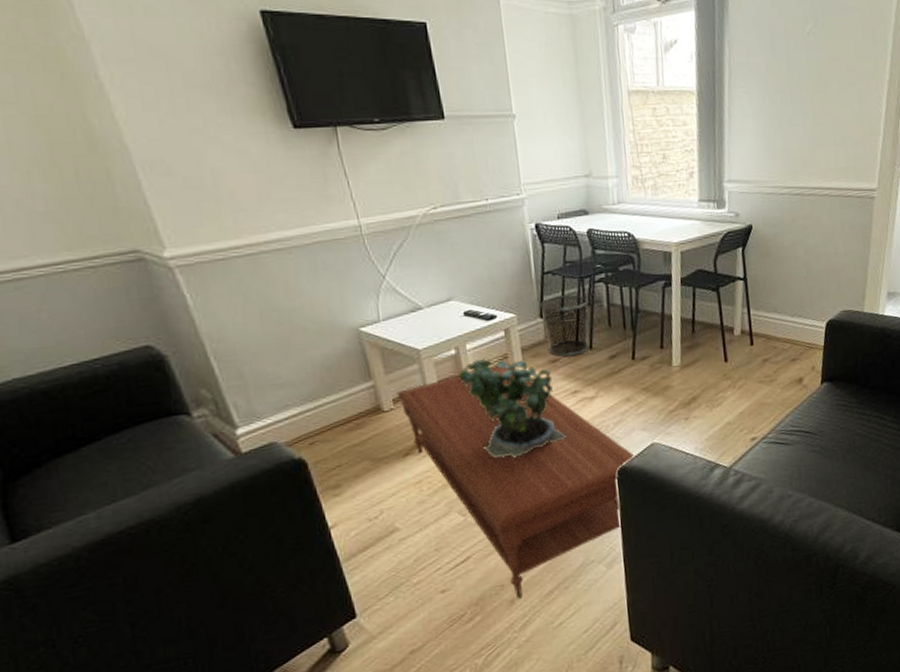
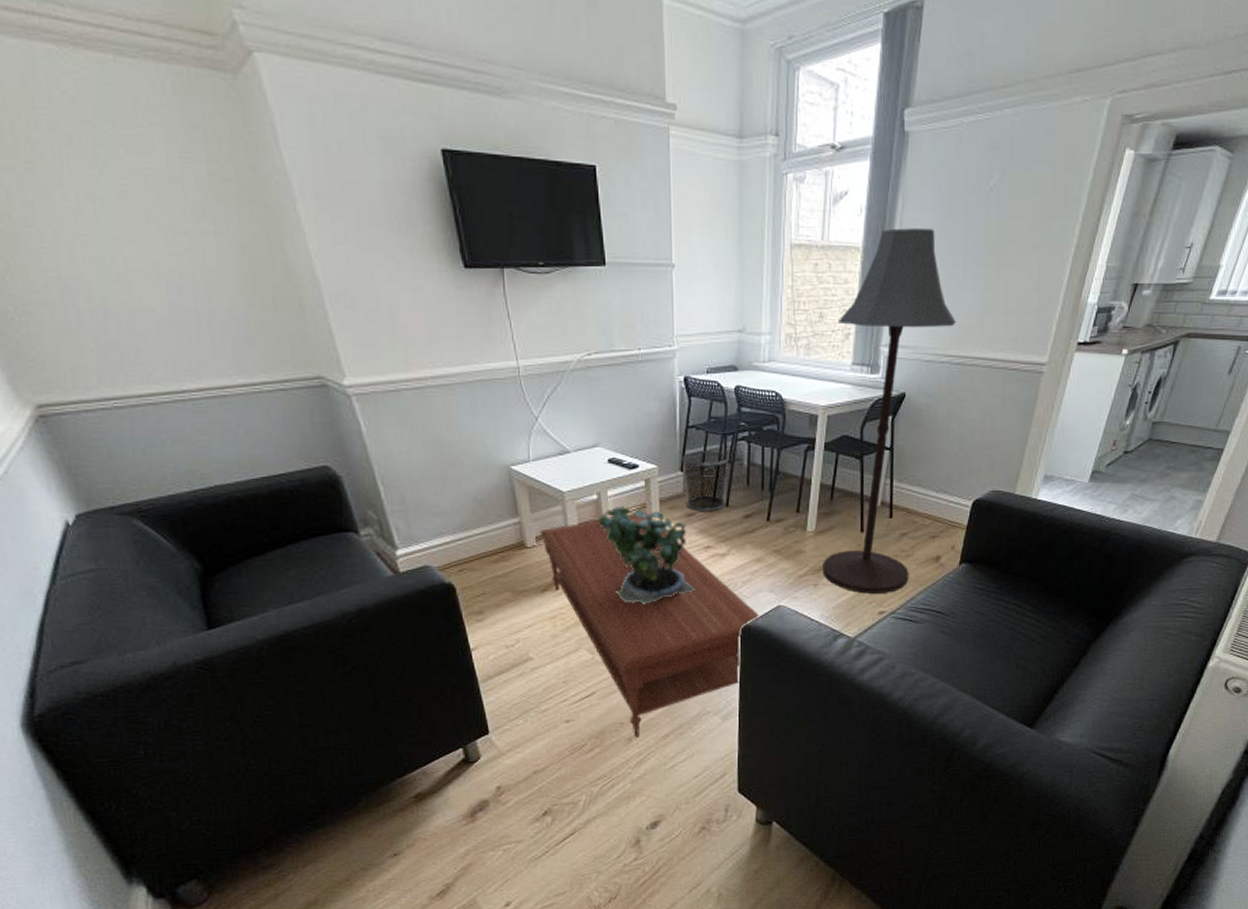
floor lamp: none [680,71,791,422] -> present [823,228,956,594]

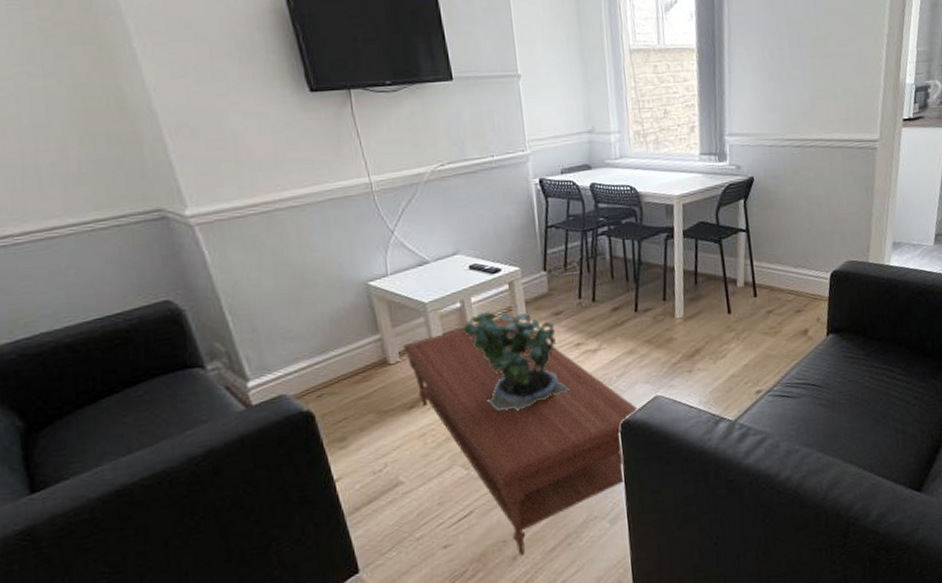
waste bin: present [681,451,730,512] -> none [543,248,593,310]
floor lamp: present [823,228,956,594] -> none [681,28,791,375]

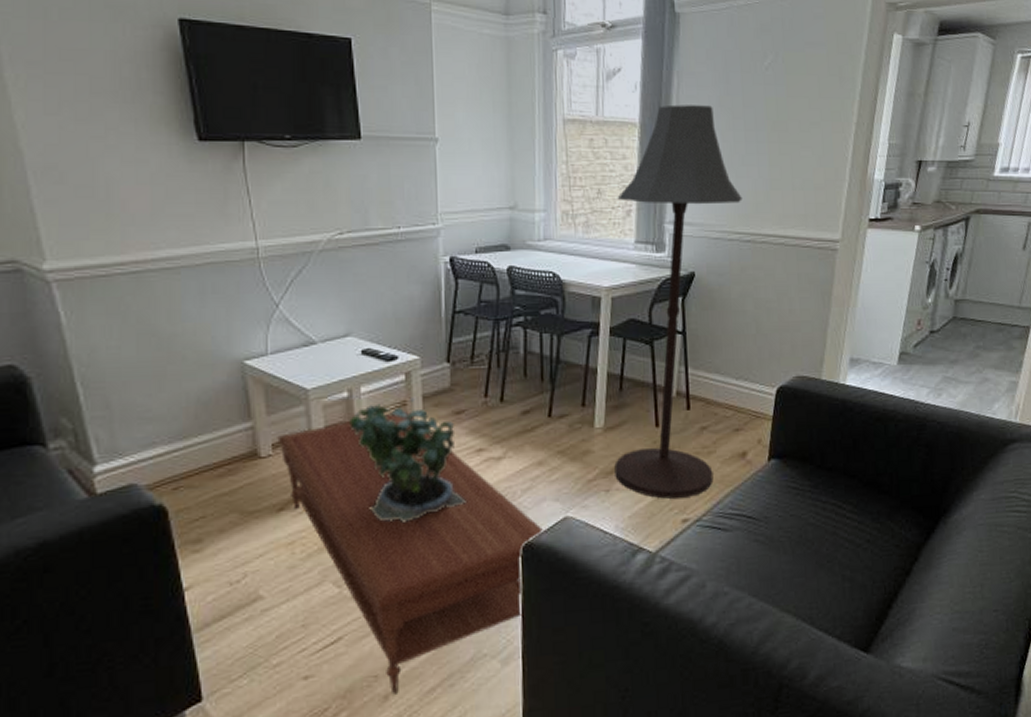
floor lamp: none [681,28,791,375] -> present [614,104,743,499]

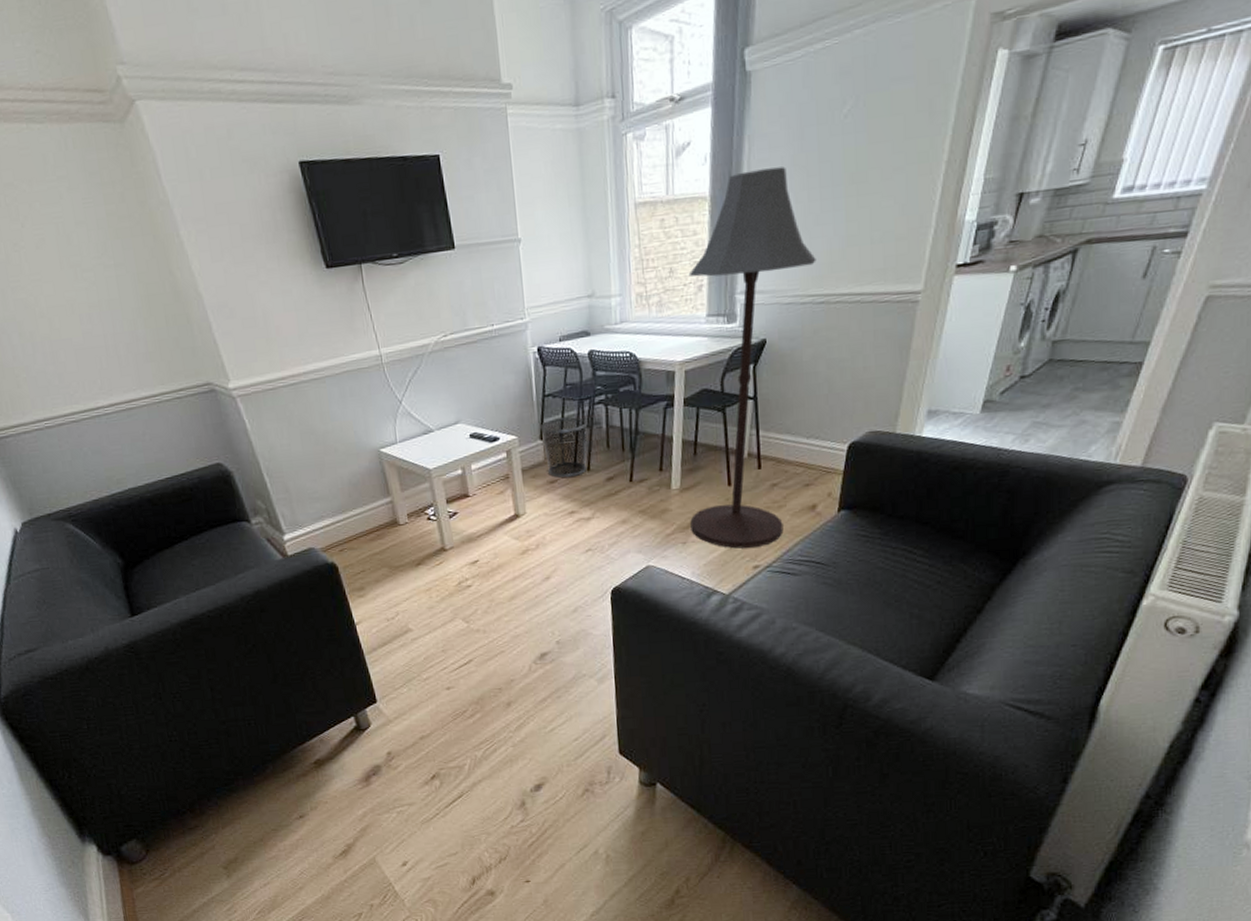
coffee table: present [277,410,543,695] -> none [410,482,628,703]
potted plant: present [349,398,468,522] -> none [464,472,564,572]
waste bin: none [448,338,503,409] -> present [540,417,588,478]

